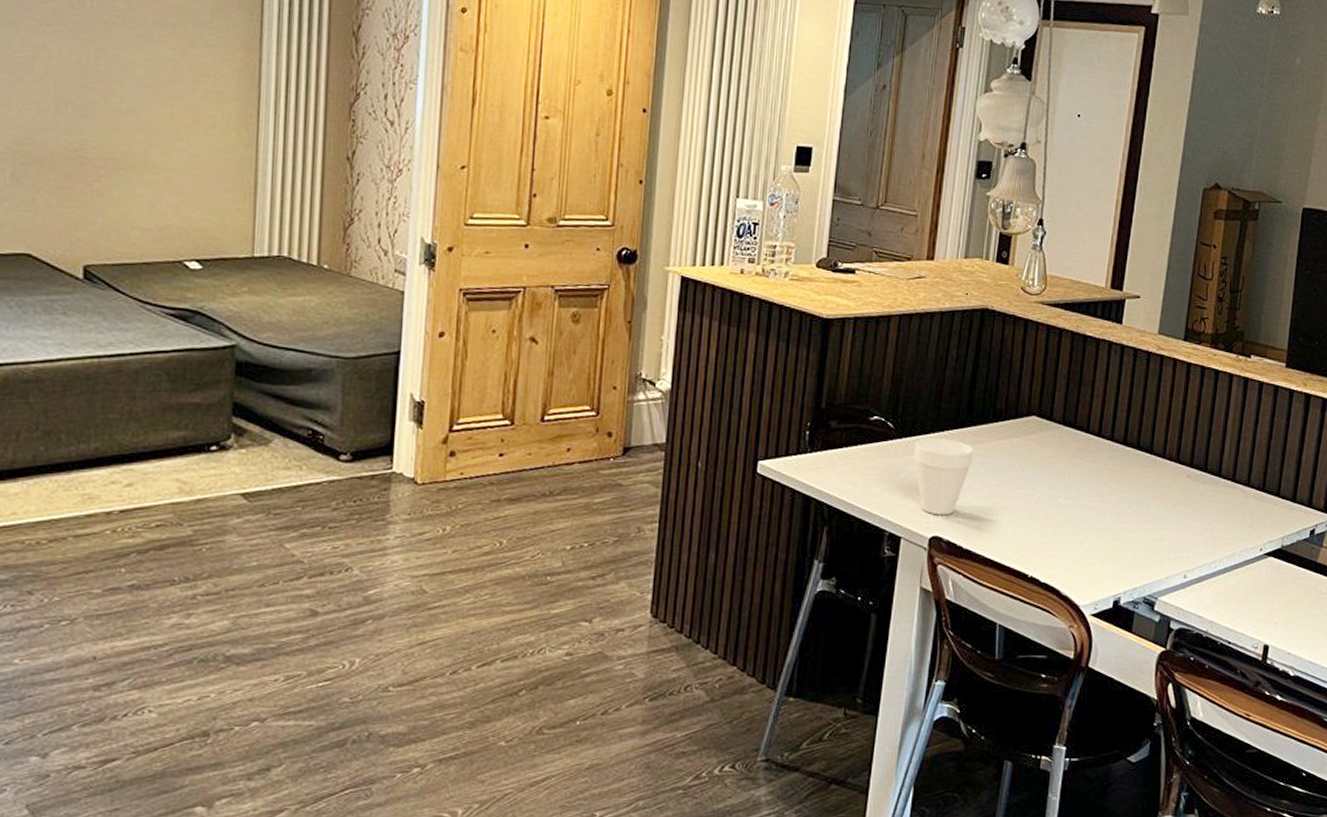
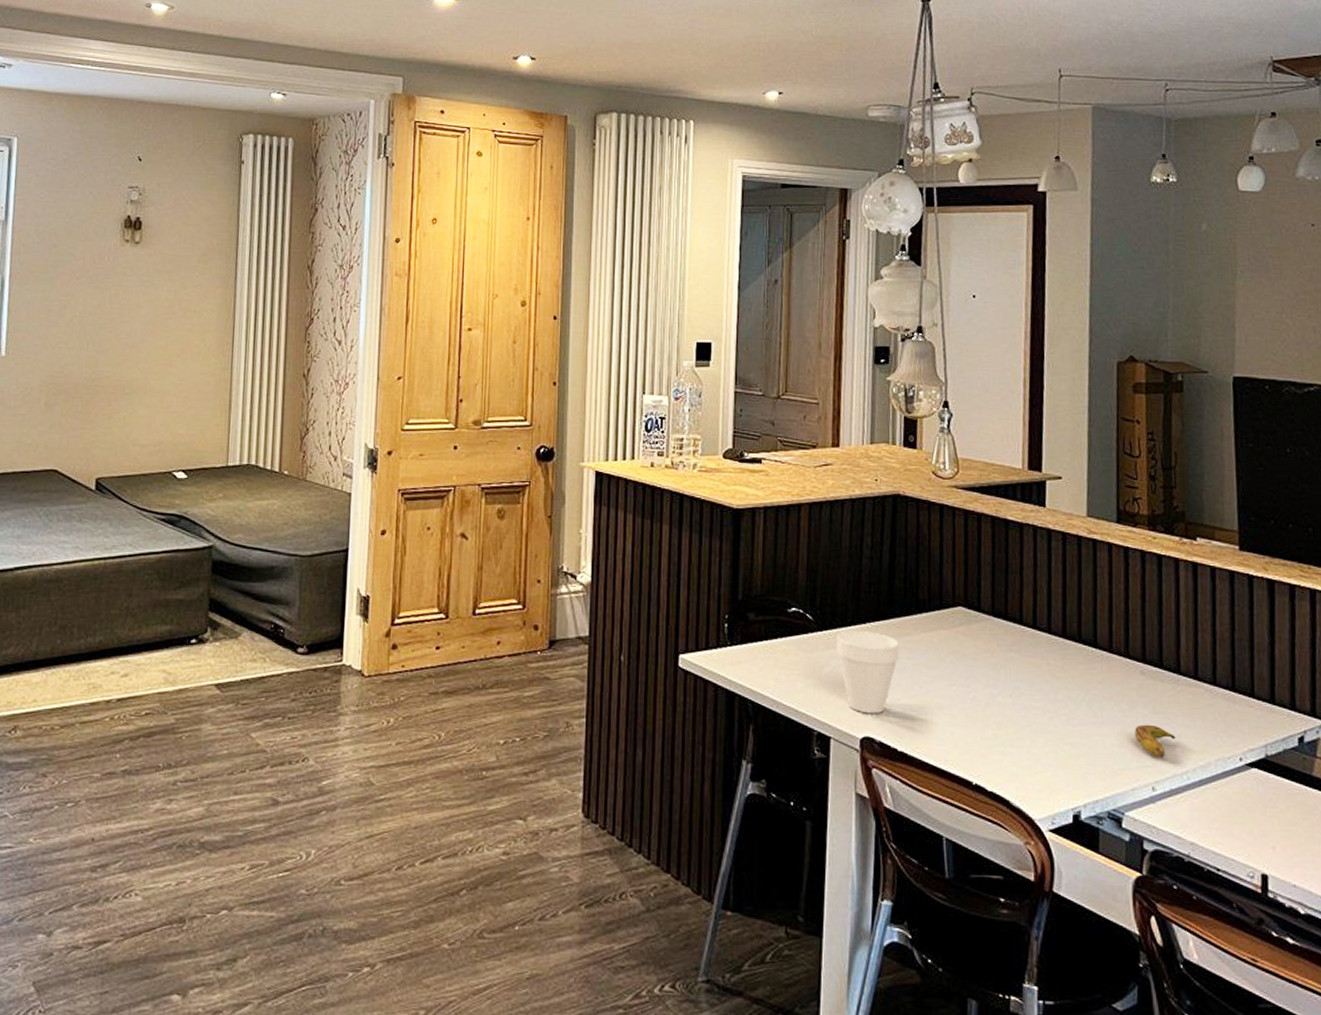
banana: none [1175,521,1210,549] -> present [1135,724,1176,757]

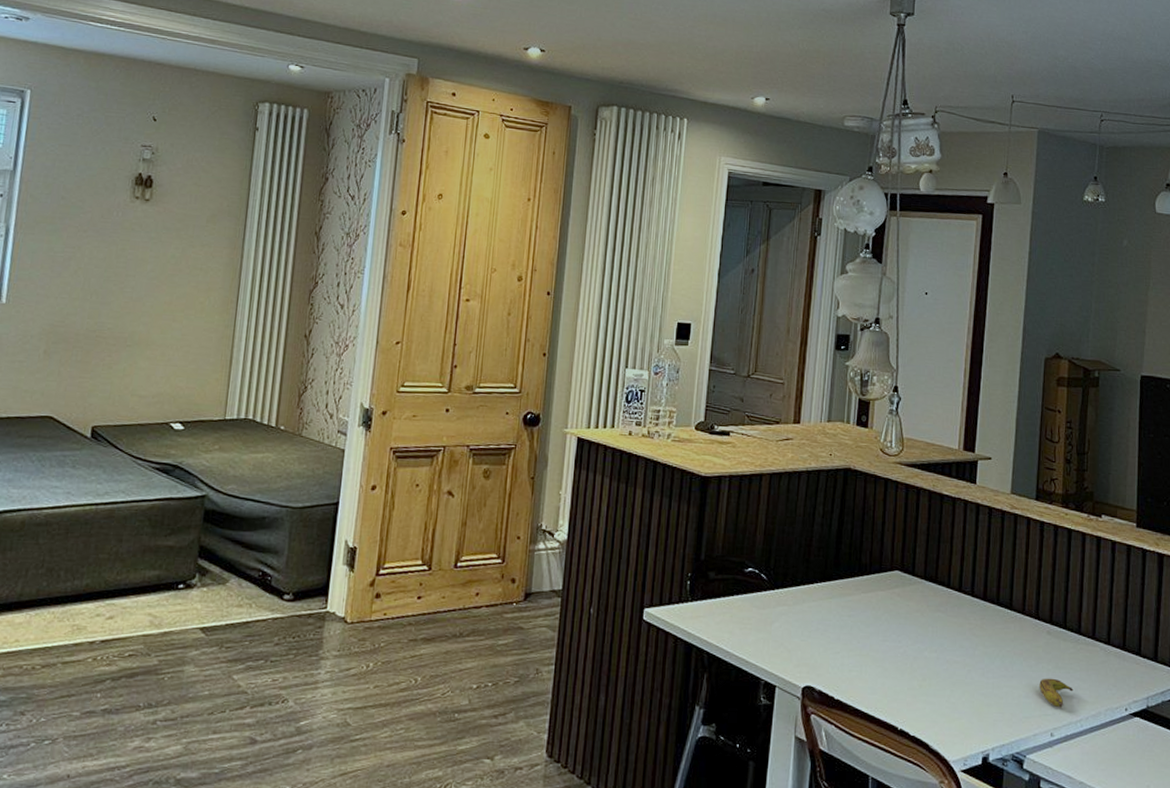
cup: present [836,631,899,714] -> none [786,590,842,666]

